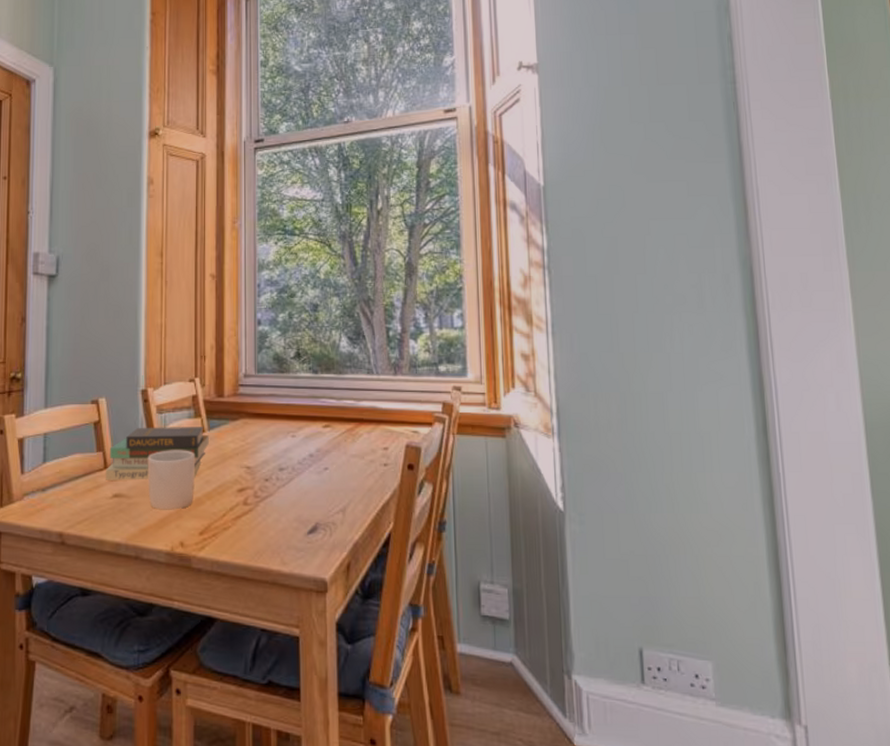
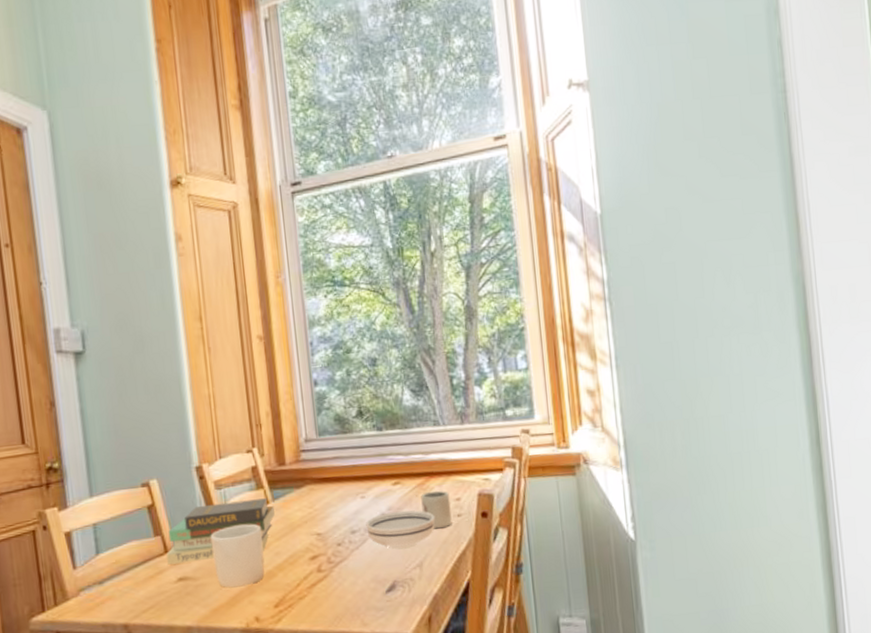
bowl: none [294,454,362,492] -> present [366,510,435,550]
cup: none [349,437,378,476] -> present [421,490,452,529]

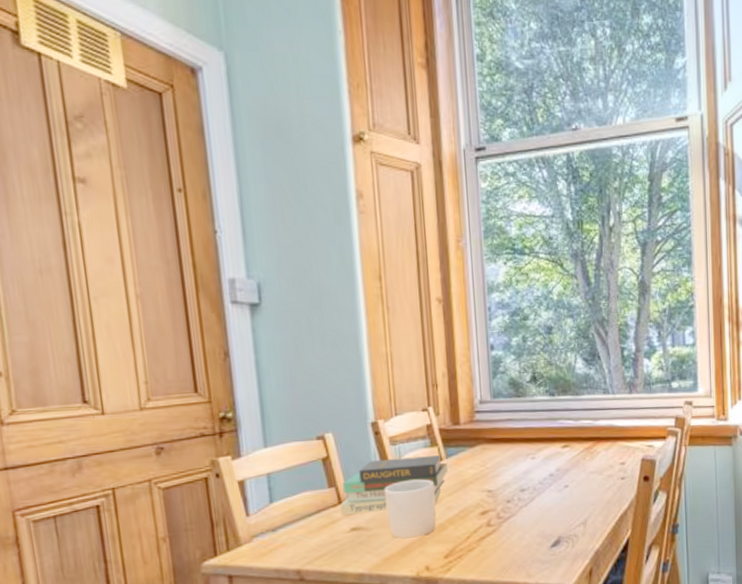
bowl: present [366,510,435,550] -> none [535,472,601,508]
cup: present [421,490,452,529] -> none [588,454,616,490]

